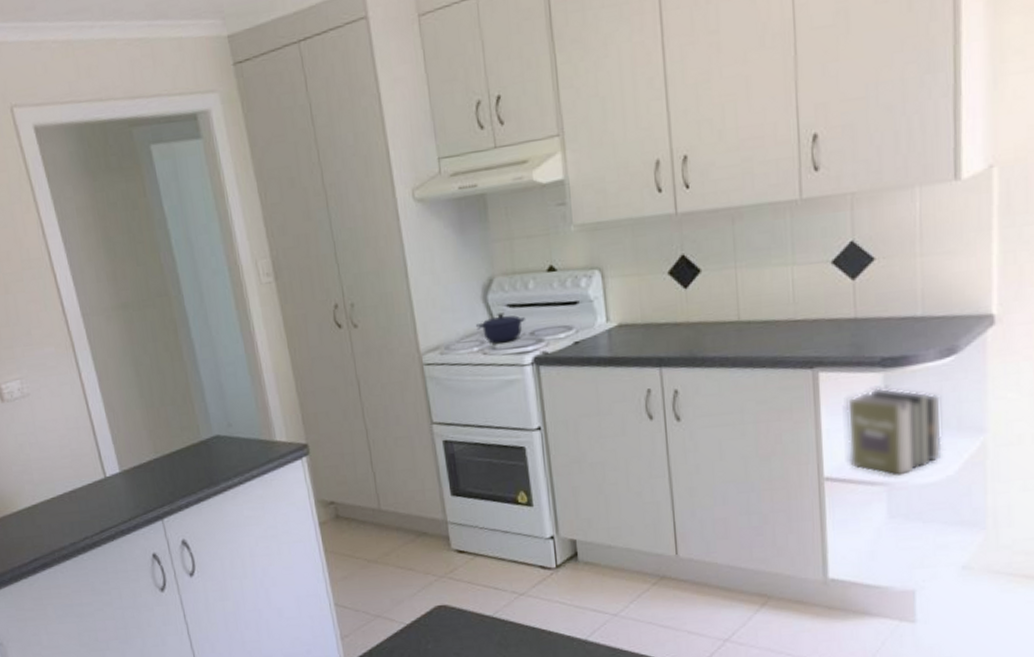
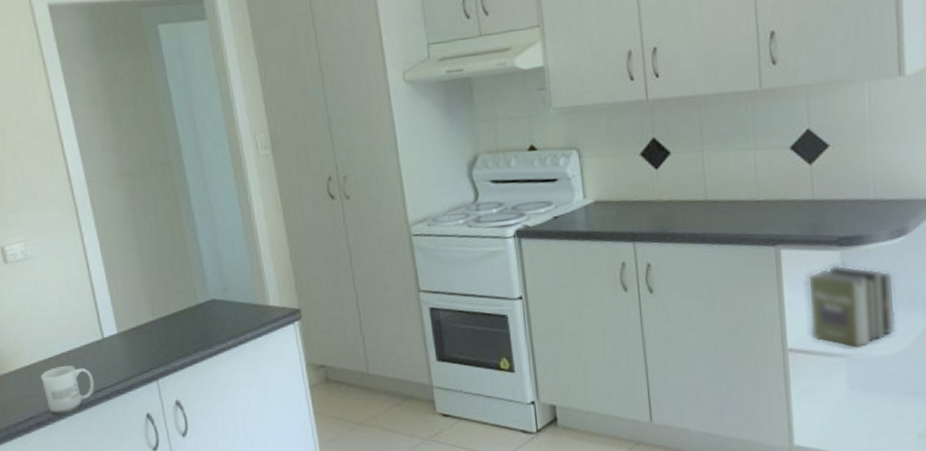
mug: none [43,506,99,557] -> present [41,366,95,416]
cooking pot: present [476,312,525,344] -> none [462,188,508,217]

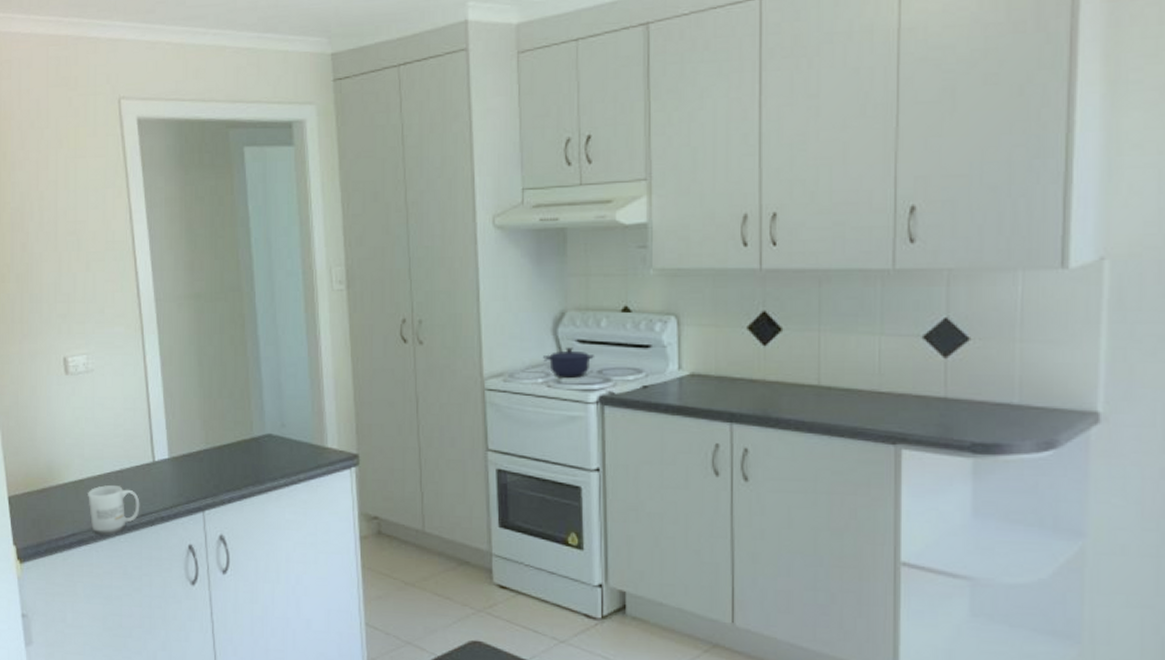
cooking pot: none [462,188,508,217] -> present [543,347,594,378]
books: present [807,265,896,349] -> none [930,474,1036,573]

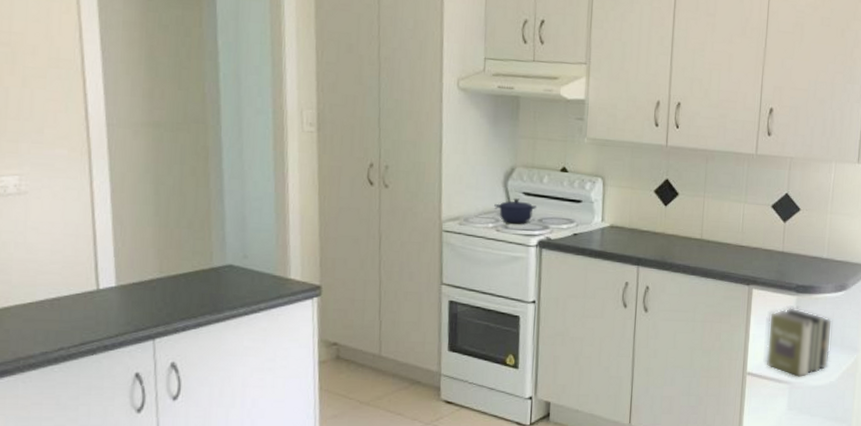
mug: present [88,485,140,536] -> none [14,313,80,366]
books: none [930,474,1036,573] -> present [766,308,833,378]

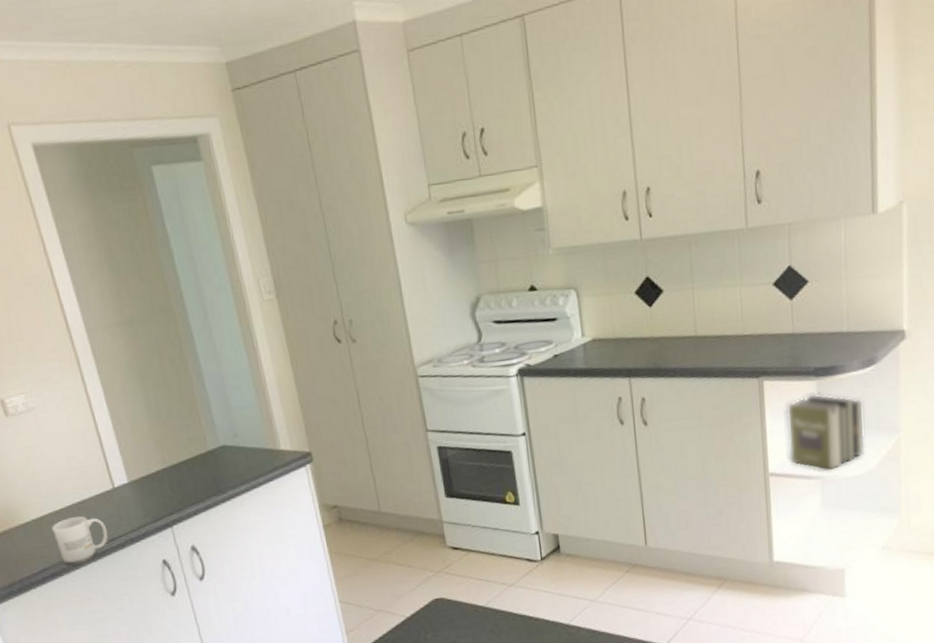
mug: none [14,313,80,366] -> present [52,516,108,567]
cooking pot: present [494,198,536,224] -> none [466,328,510,357]

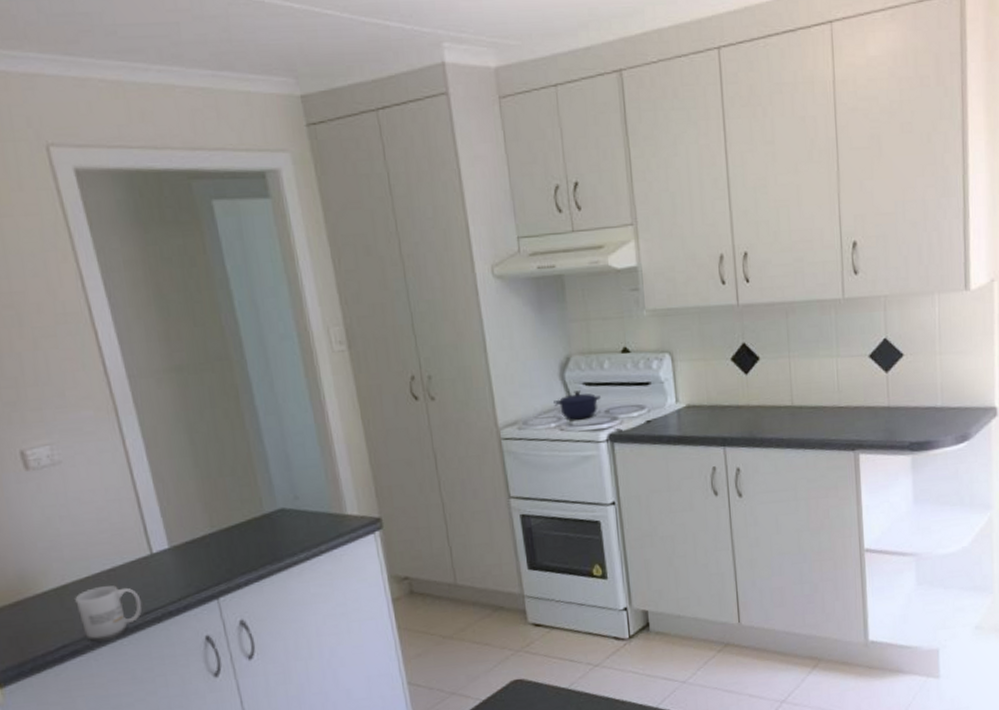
cooking pot: none [466,328,510,357] -> present [554,390,601,420]
books: present [787,394,865,471] -> none [882,469,959,548]

